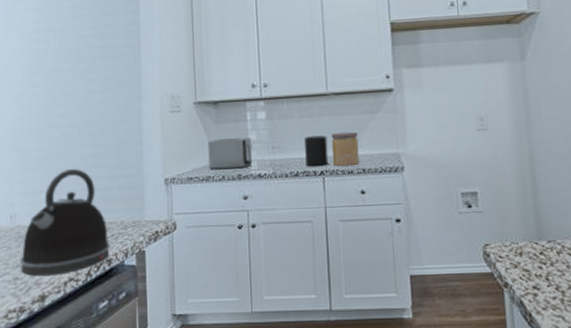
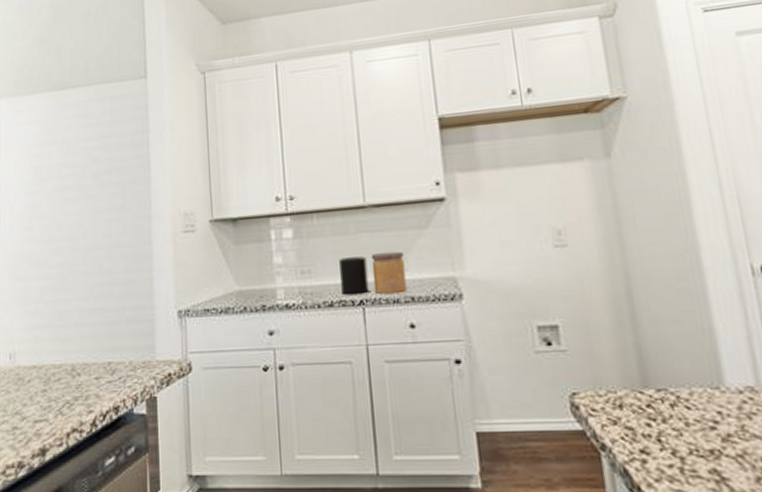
kettle: present [20,168,111,276] -> none [19,299,118,425]
toaster: present [208,137,253,170] -> none [226,260,279,300]

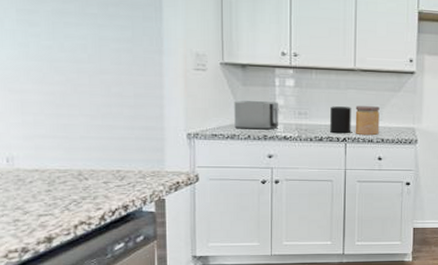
toaster: none [226,260,279,300] -> present [234,101,279,130]

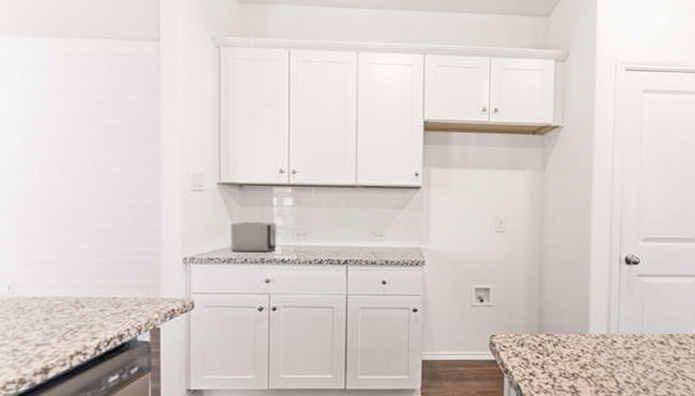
pen holder: present [330,106,352,134] -> none [330,226,353,256]
jar: present [355,105,380,136] -> none [357,224,383,257]

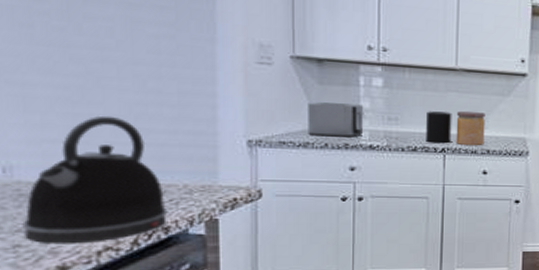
kettle: none [19,241,122,348] -> present [22,115,168,243]
pen holder: none [330,226,353,256] -> present [426,111,452,144]
jar: none [357,224,383,257] -> present [456,110,485,146]

